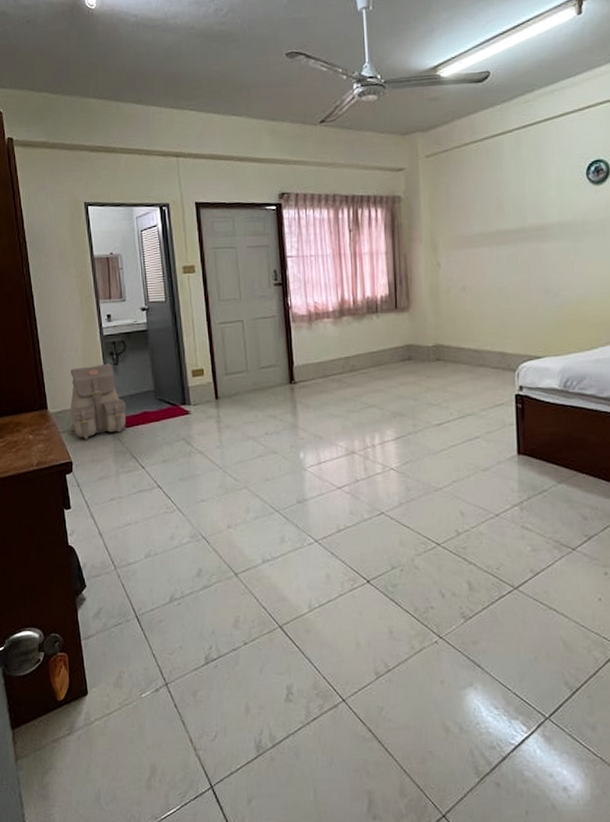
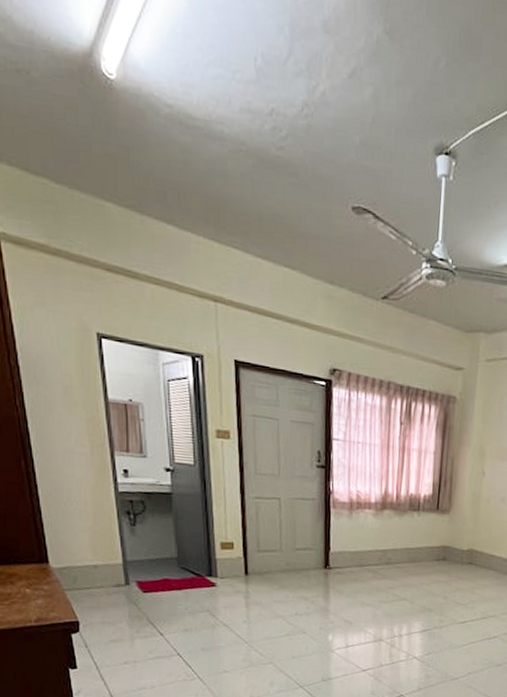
backpack: present [67,363,127,439] -> none [72,522,145,600]

